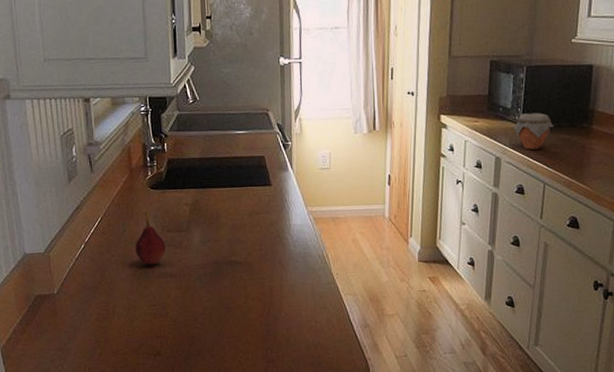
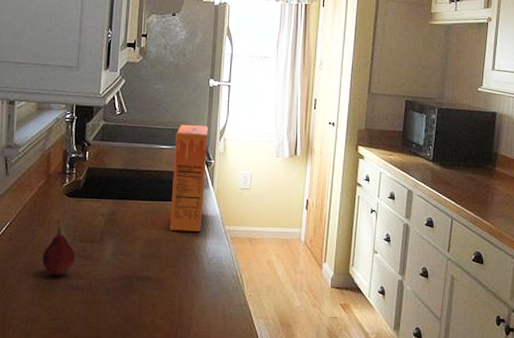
cereal box: none [250,107,284,216] -> present [170,124,209,232]
jar: present [514,113,554,150] -> none [426,151,462,185]

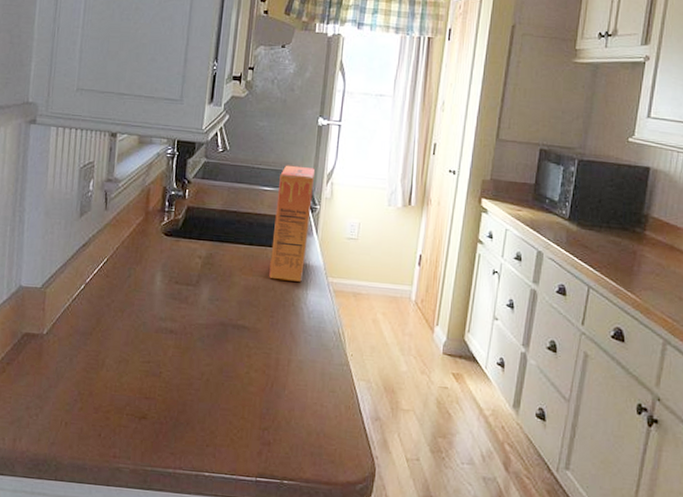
fruit: present [42,220,76,275] -> none [137,259,172,317]

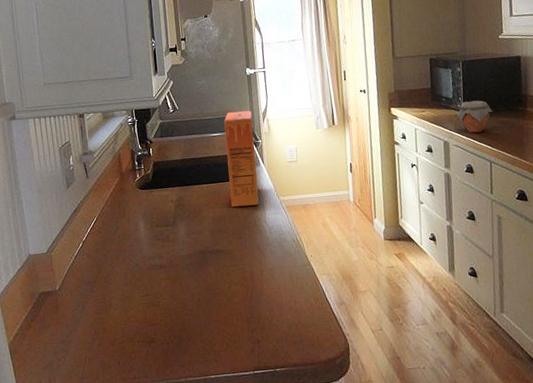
jar: none [560,208,604,249] -> present [457,100,493,133]

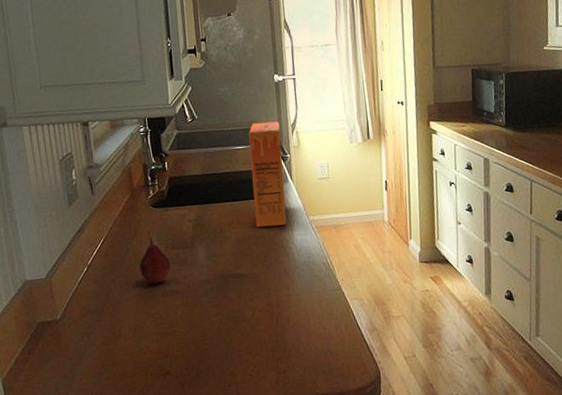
fruit: none [127,210,156,259] -> present [139,230,171,284]
jar: present [457,100,493,133] -> none [499,115,535,150]

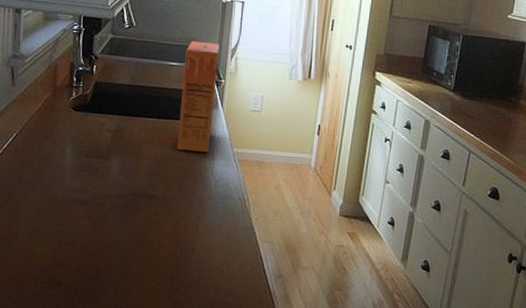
fruit: present [139,230,171,284] -> none [48,133,82,189]

